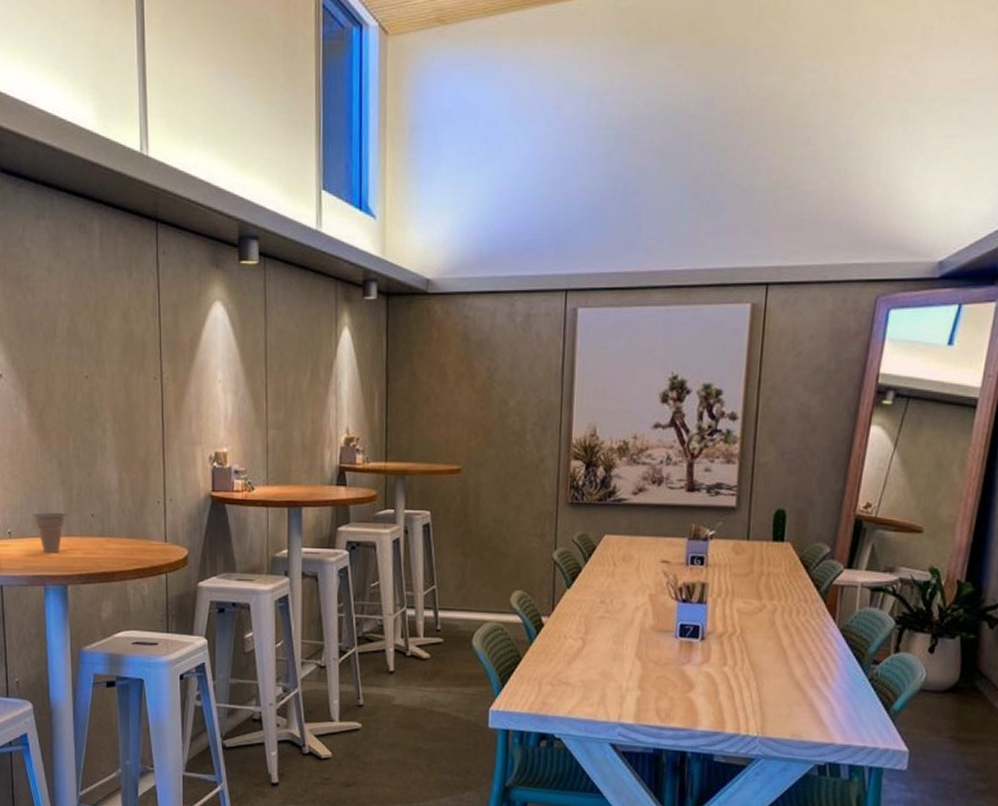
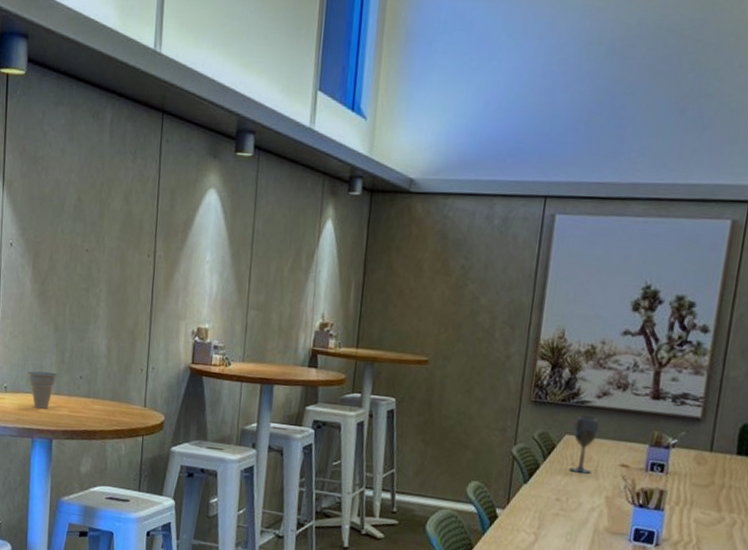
wine glass: none [611,514,638,573] -> present [569,415,599,474]

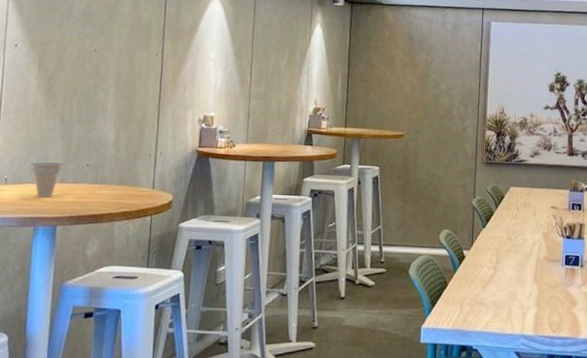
wine glass: present [569,415,599,474] -> none [515,171,534,216]

